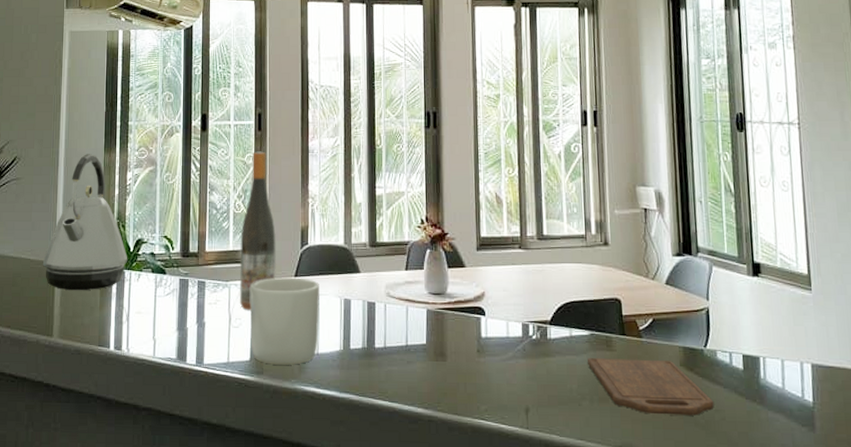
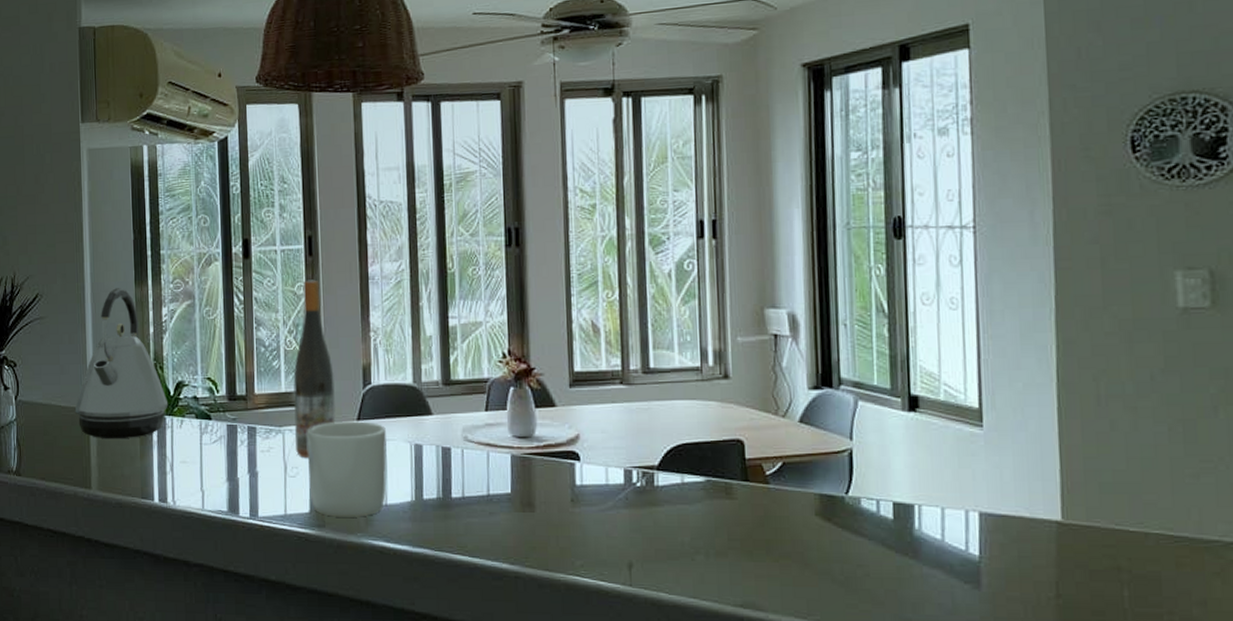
cutting board: present [586,358,714,416] -> none [701,507,856,571]

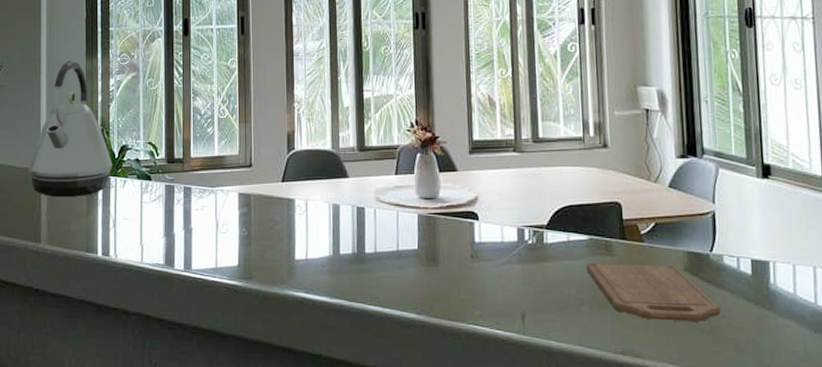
wine bottle: present [293,279,336,458] -> none [225,55,263,216]
mug: present [307,421,387,517] -> none [237,183,308,271]
cutting board: none [701,507,856,571] -> present [585,263,721,322]

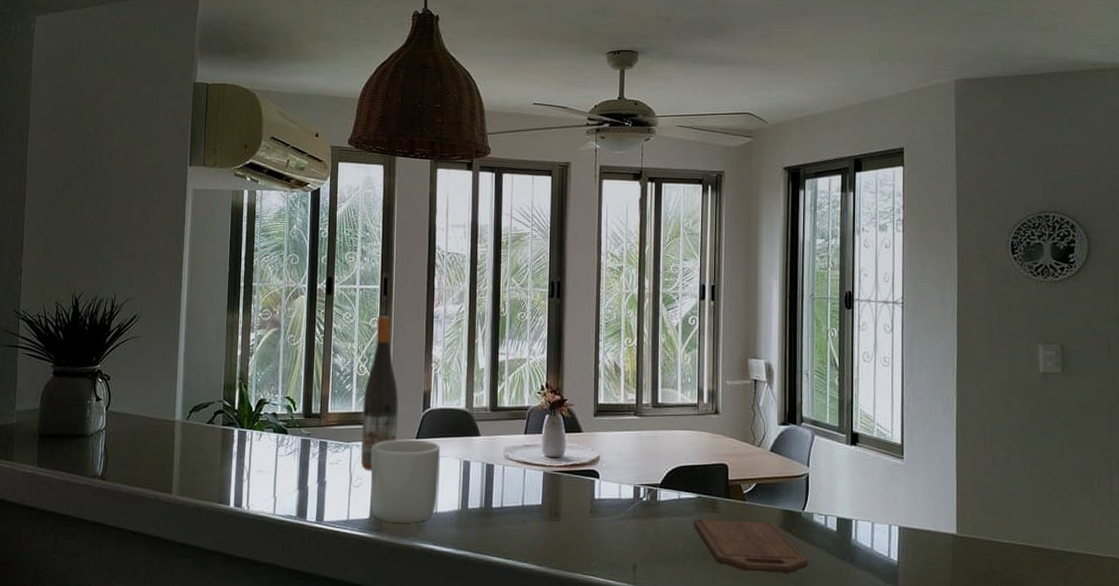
kettle: present [29,60,113,198] -> none [163,314,250,449]
wine bottle: none [225,55,263,216] -> present [360,315,399,470]
mug: none [237,183,308,271] -> present [371,439,440,523]

